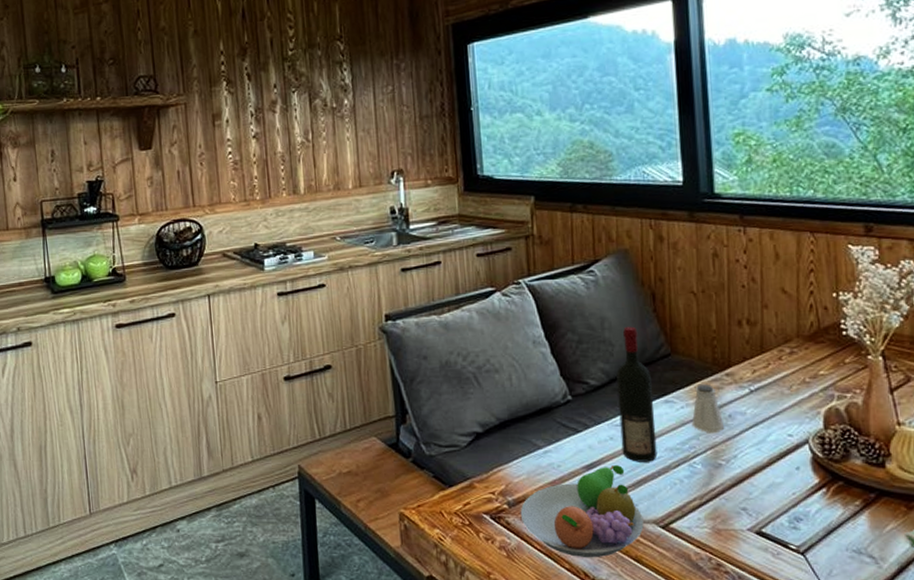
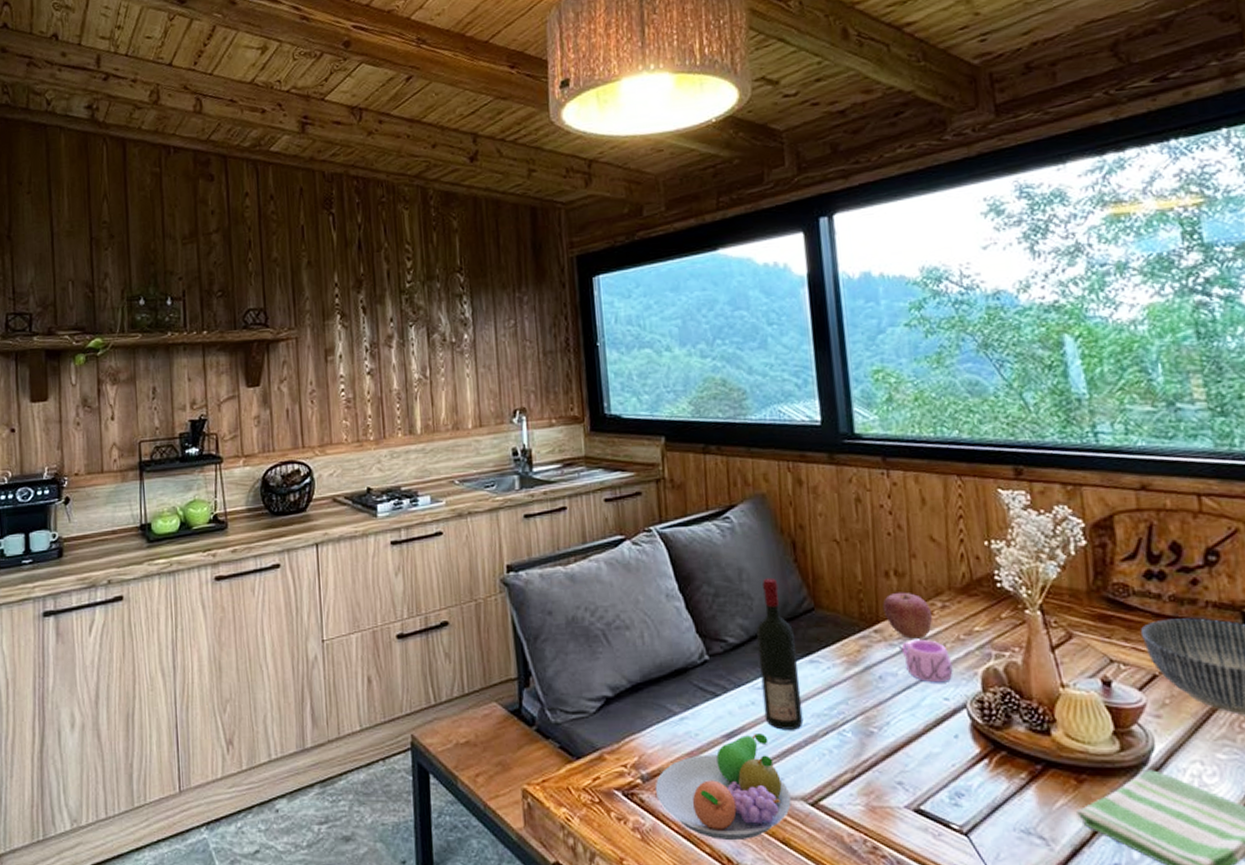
saltshaker: present [691,383,725,432] -> none [839,641,876,696]
apple: none [735,339,780,382] -> present [882,592,932,639]
mug: none [750,382,798,421] -> present [901,640,953,683]

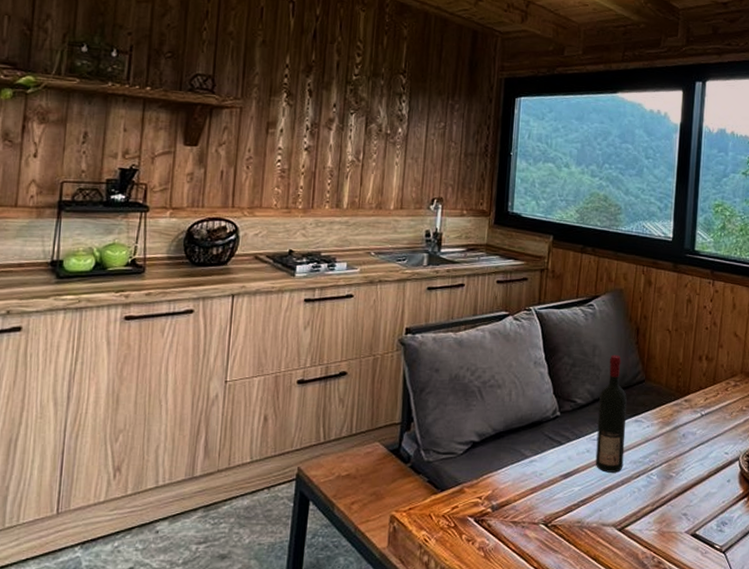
fruit bowl: present [655,734,791,841] -> none [501,475,605,558]
apple: present [882,592,932,639] -> none [693,372,726,408]
mug: present [901,640,953,683] -> none [701,409,735,441]

